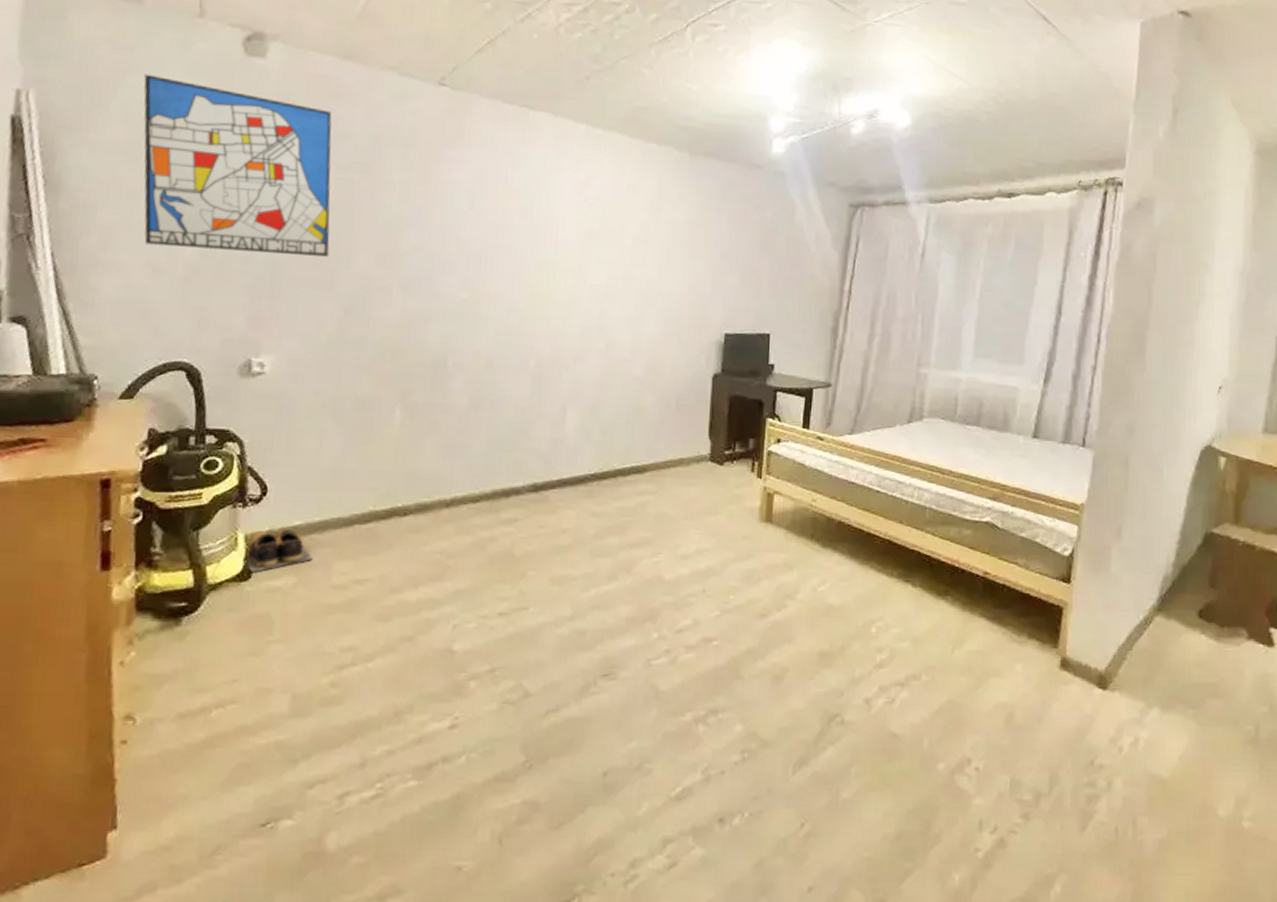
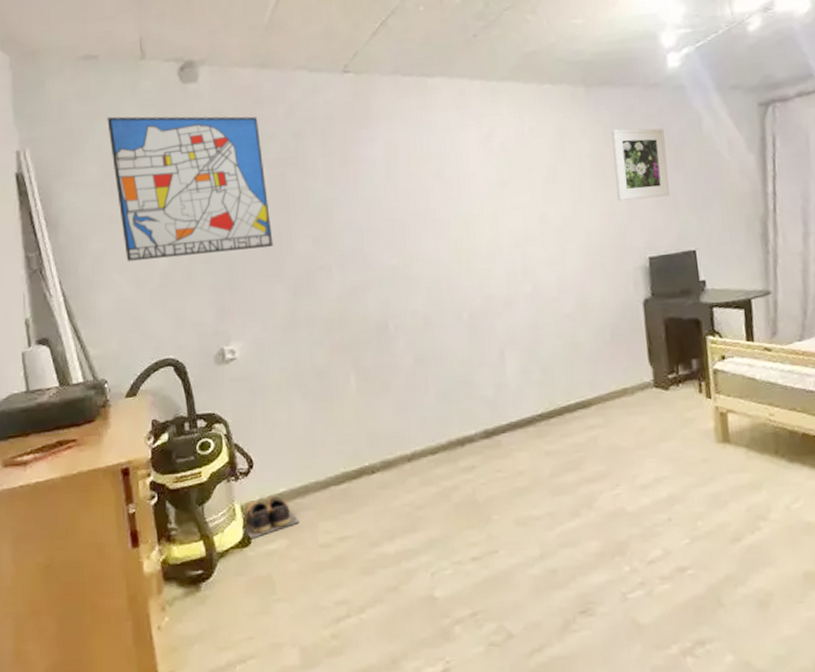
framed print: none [703,201,759,278] -> present [611,128,669,201]

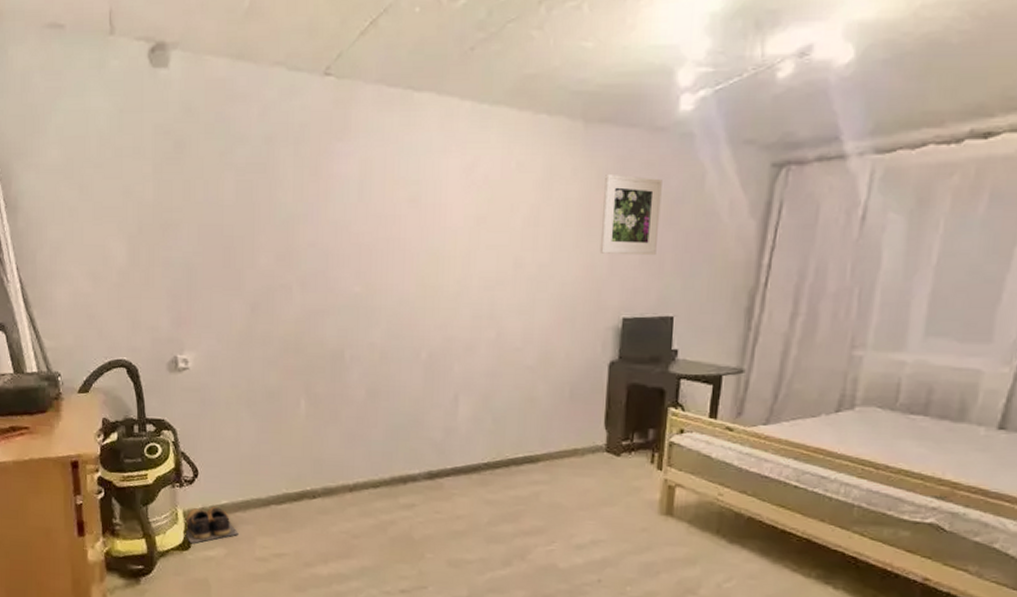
wall art: present [107,116,273,261] -> none [71,96,235,258]

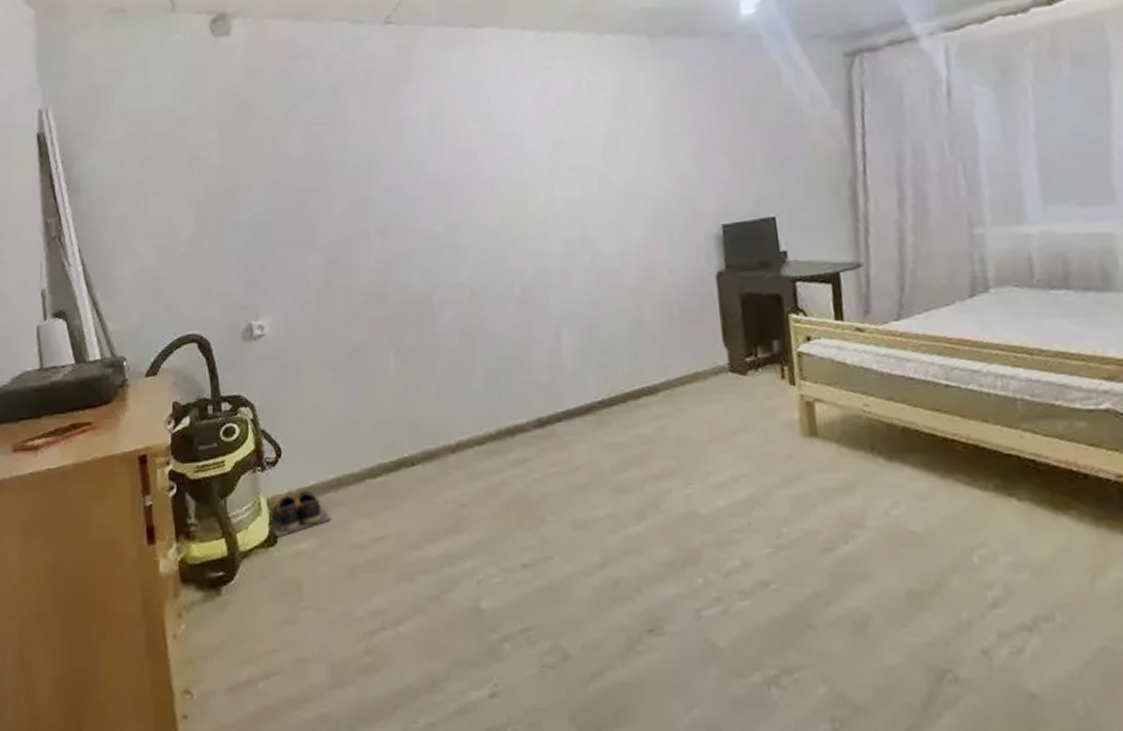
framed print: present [599,173,662,256] -> none [679,81,745,162]

